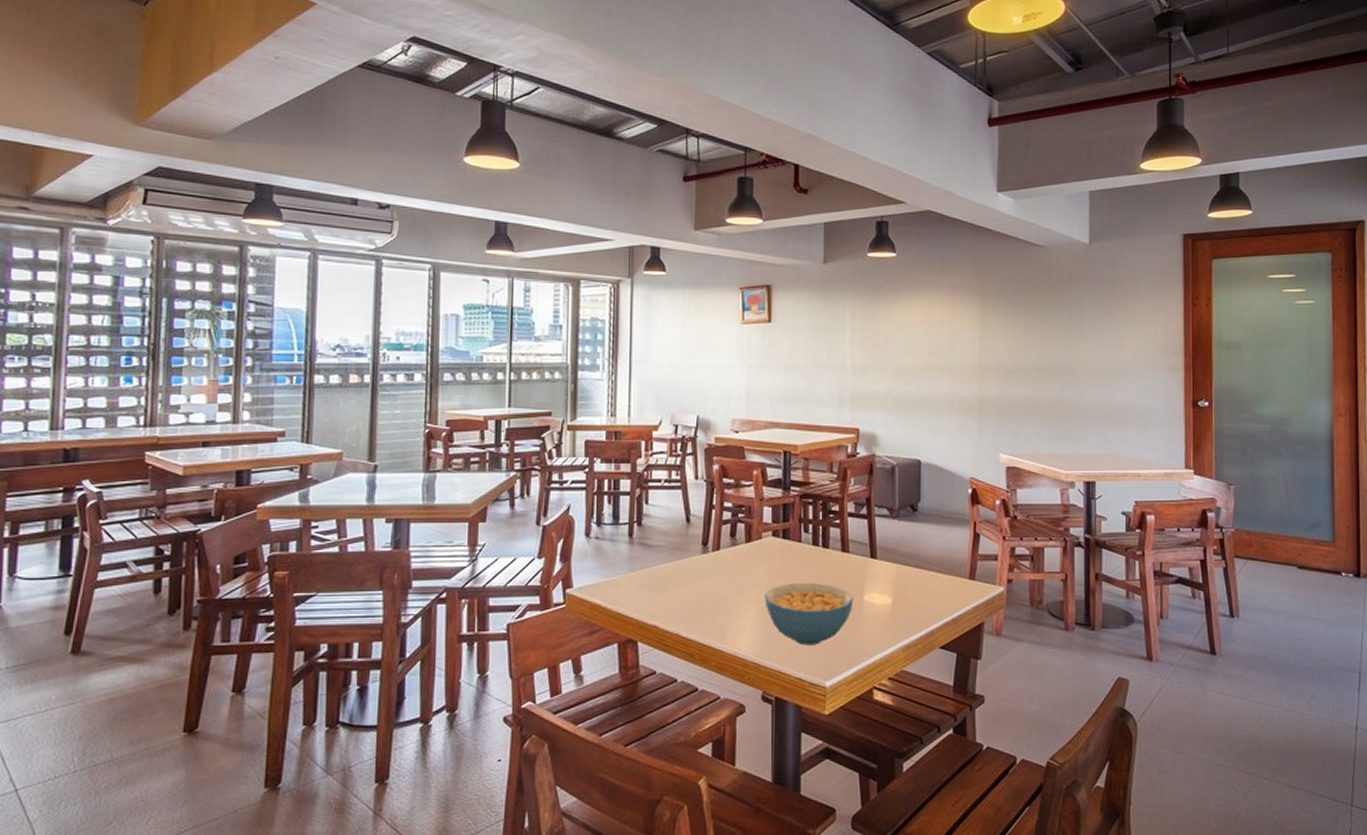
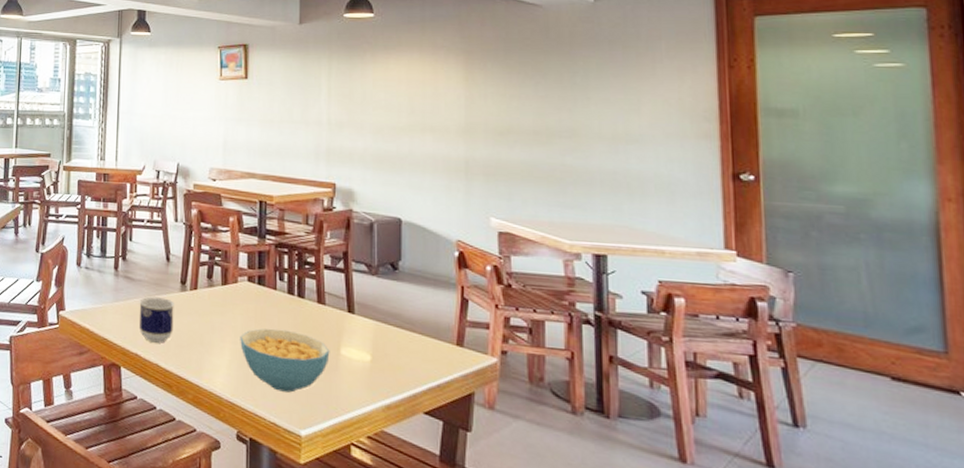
cup: none [657,562,695,611] -> present [139,296,174,343]

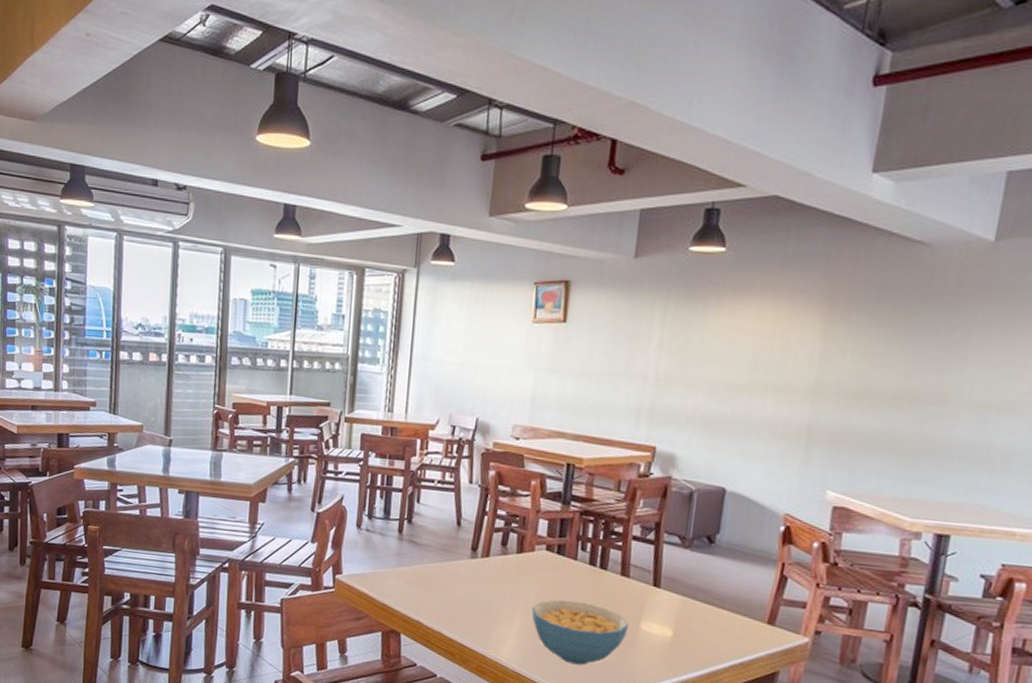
cup: present [139,296,174,343] -> none [423,562,463,611]

